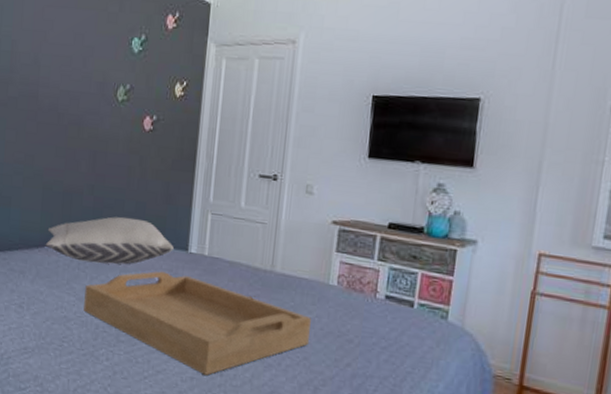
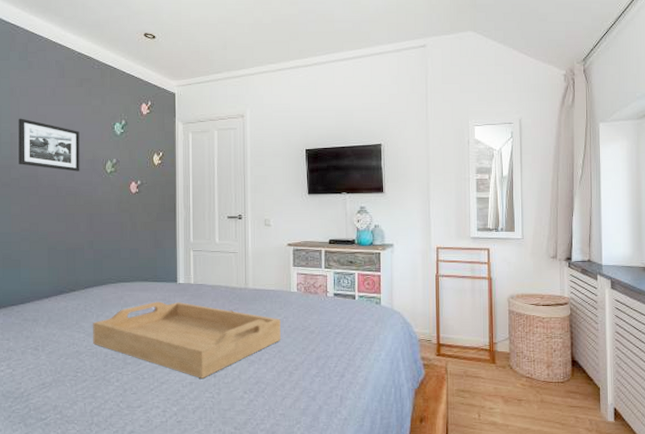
picture frame: none [18,21,91,96] -> present [18,118,80,172]
pillow: present [45,216,174,265] -> none [54,262,165,304]

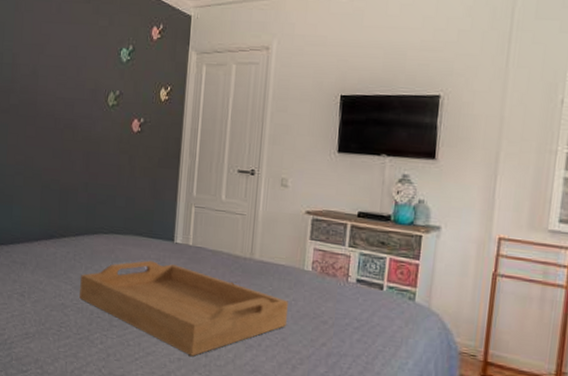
picture frame: present [18,118,80,172] -> none [18,36,83,102]

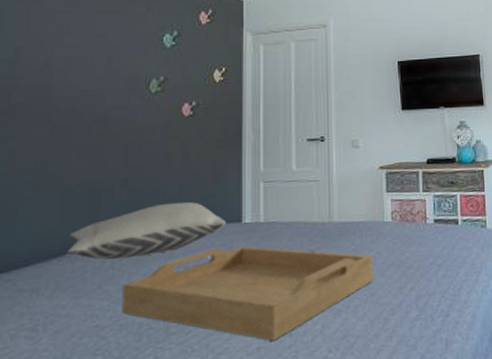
pillow: none [44,211,161,255] -> present [66,201,226,260]

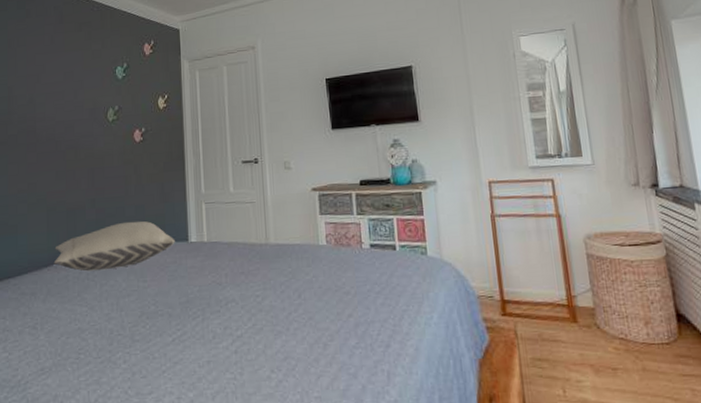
serving tray: present [122,246,373,341] -> none [96,264,311,356]

